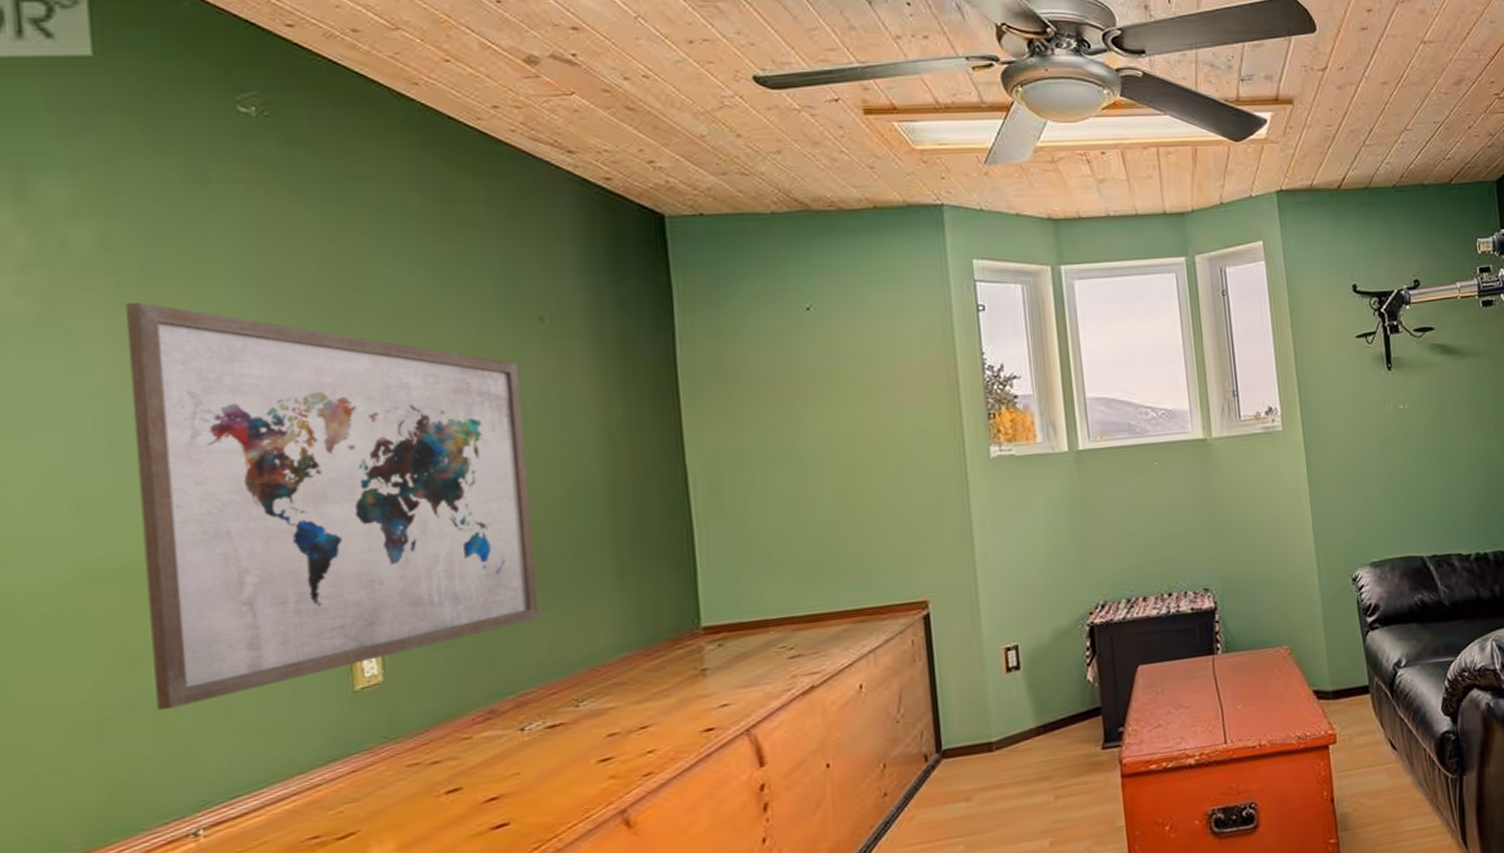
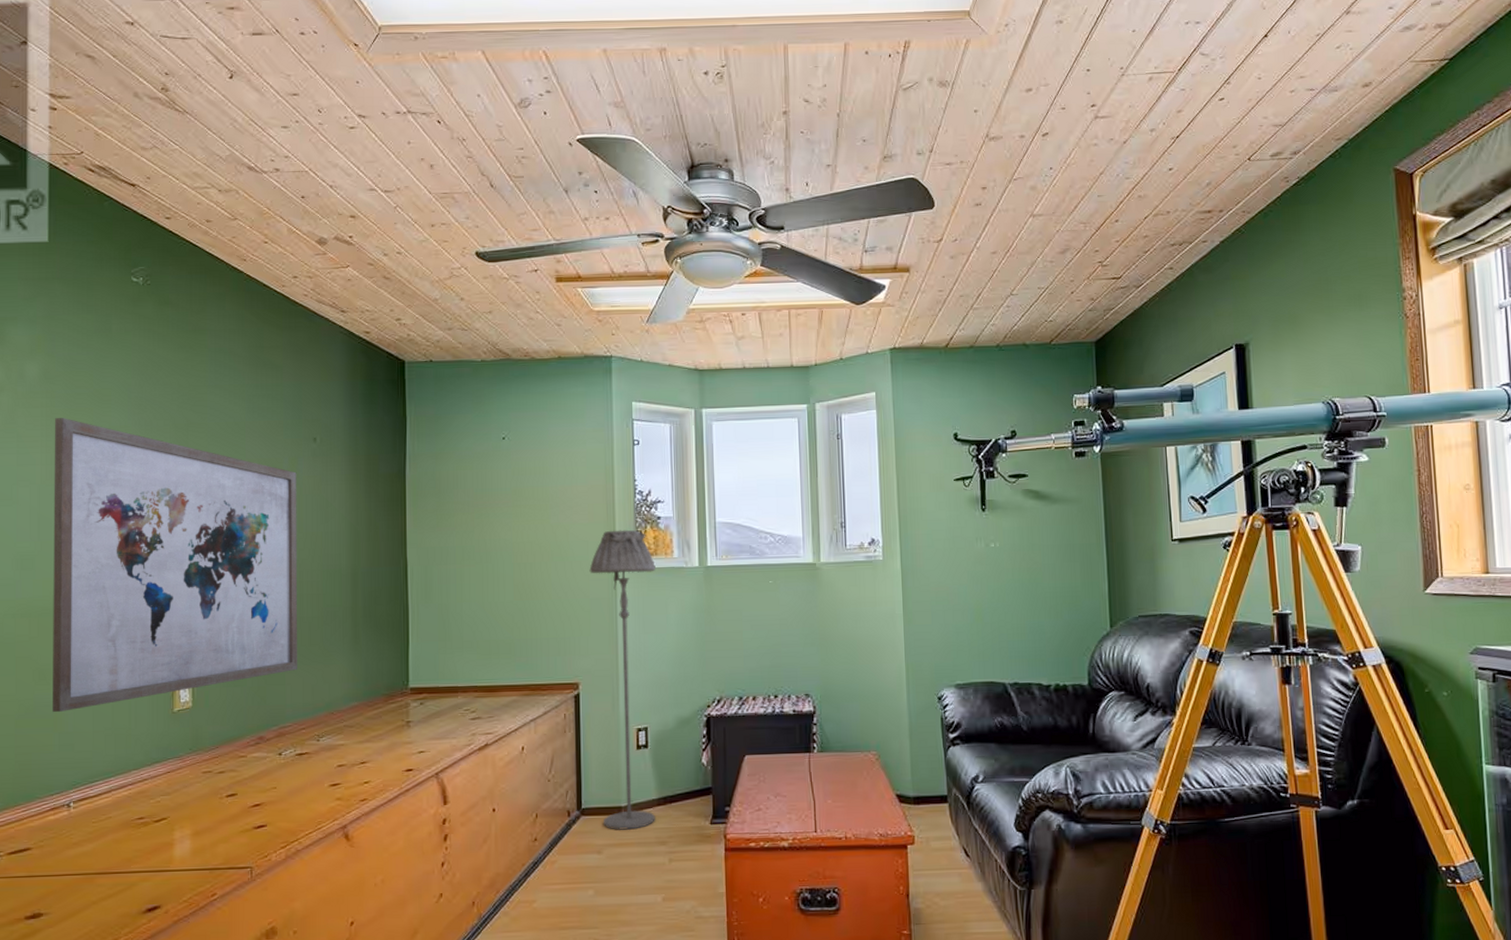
floor lamp: none [931,412,1036,771] -> present [589,529,656,830]

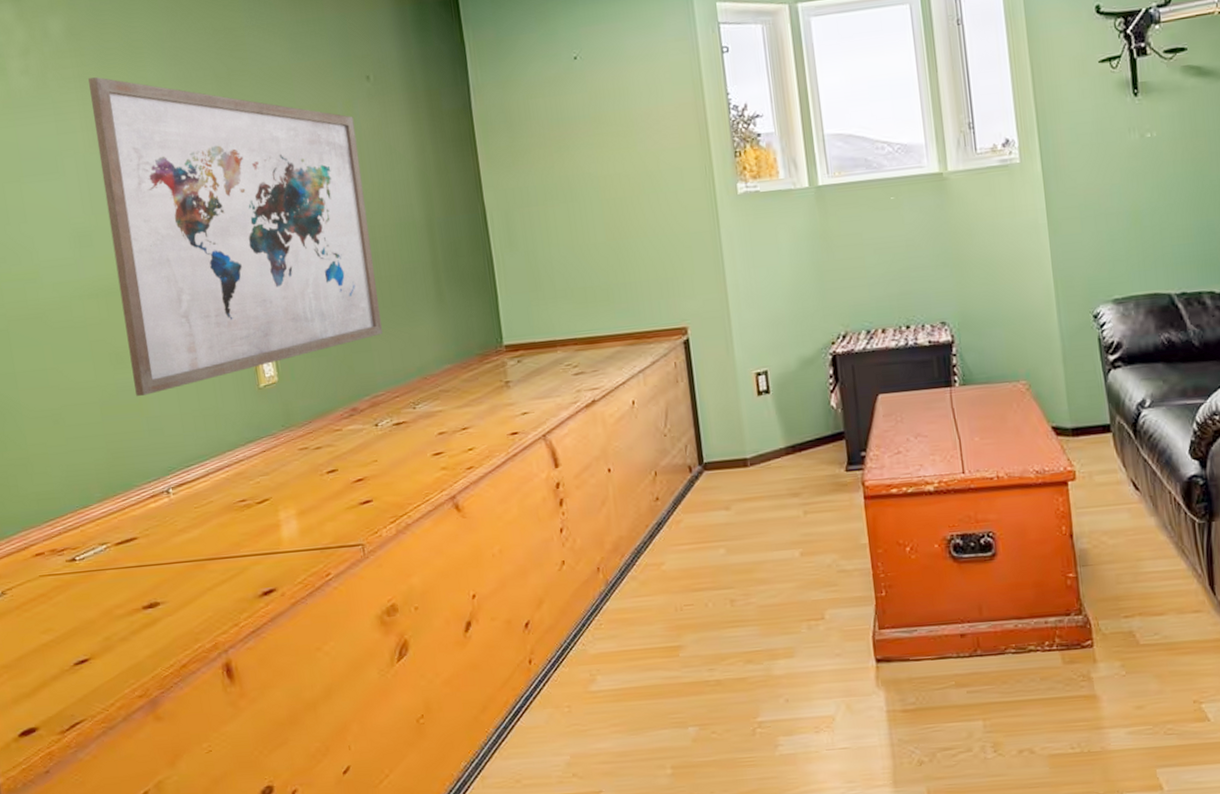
floor lamp: present [589,529,656,830] -> none [686,151,786,484]

